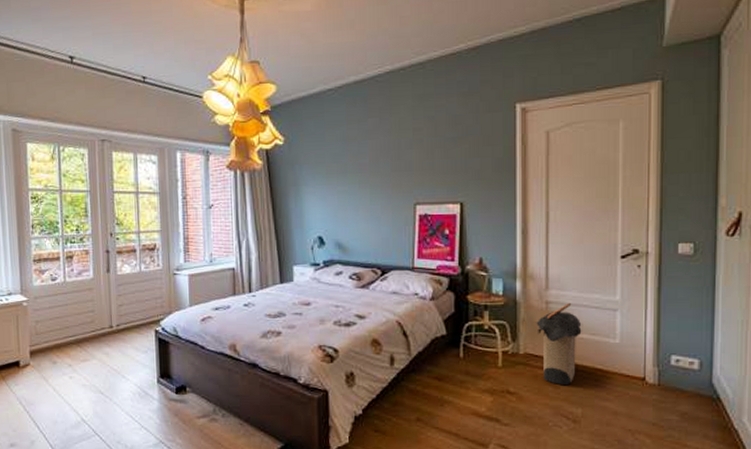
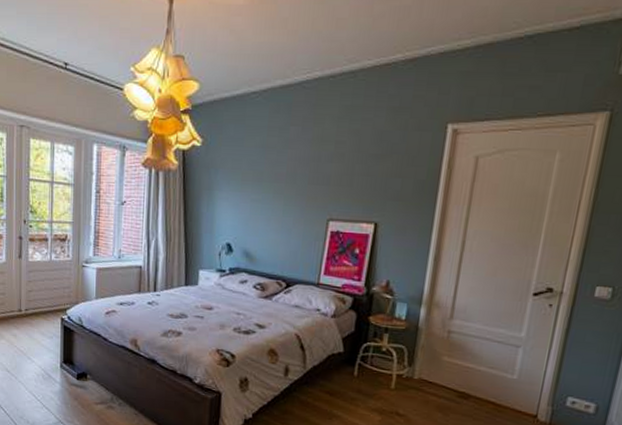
laundry hamper: present [536,302,582,386] -> none [434,334,482,414]

